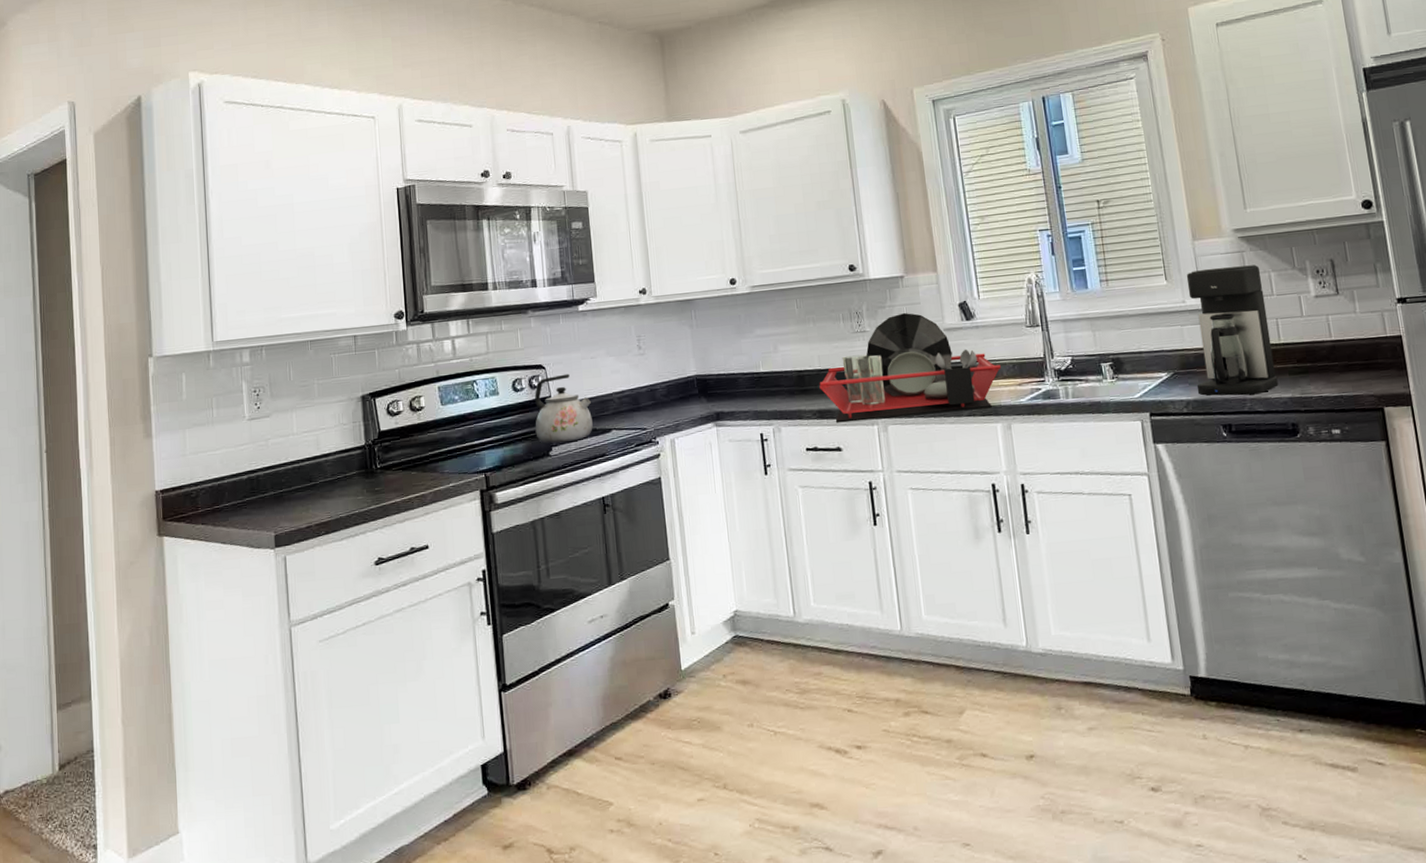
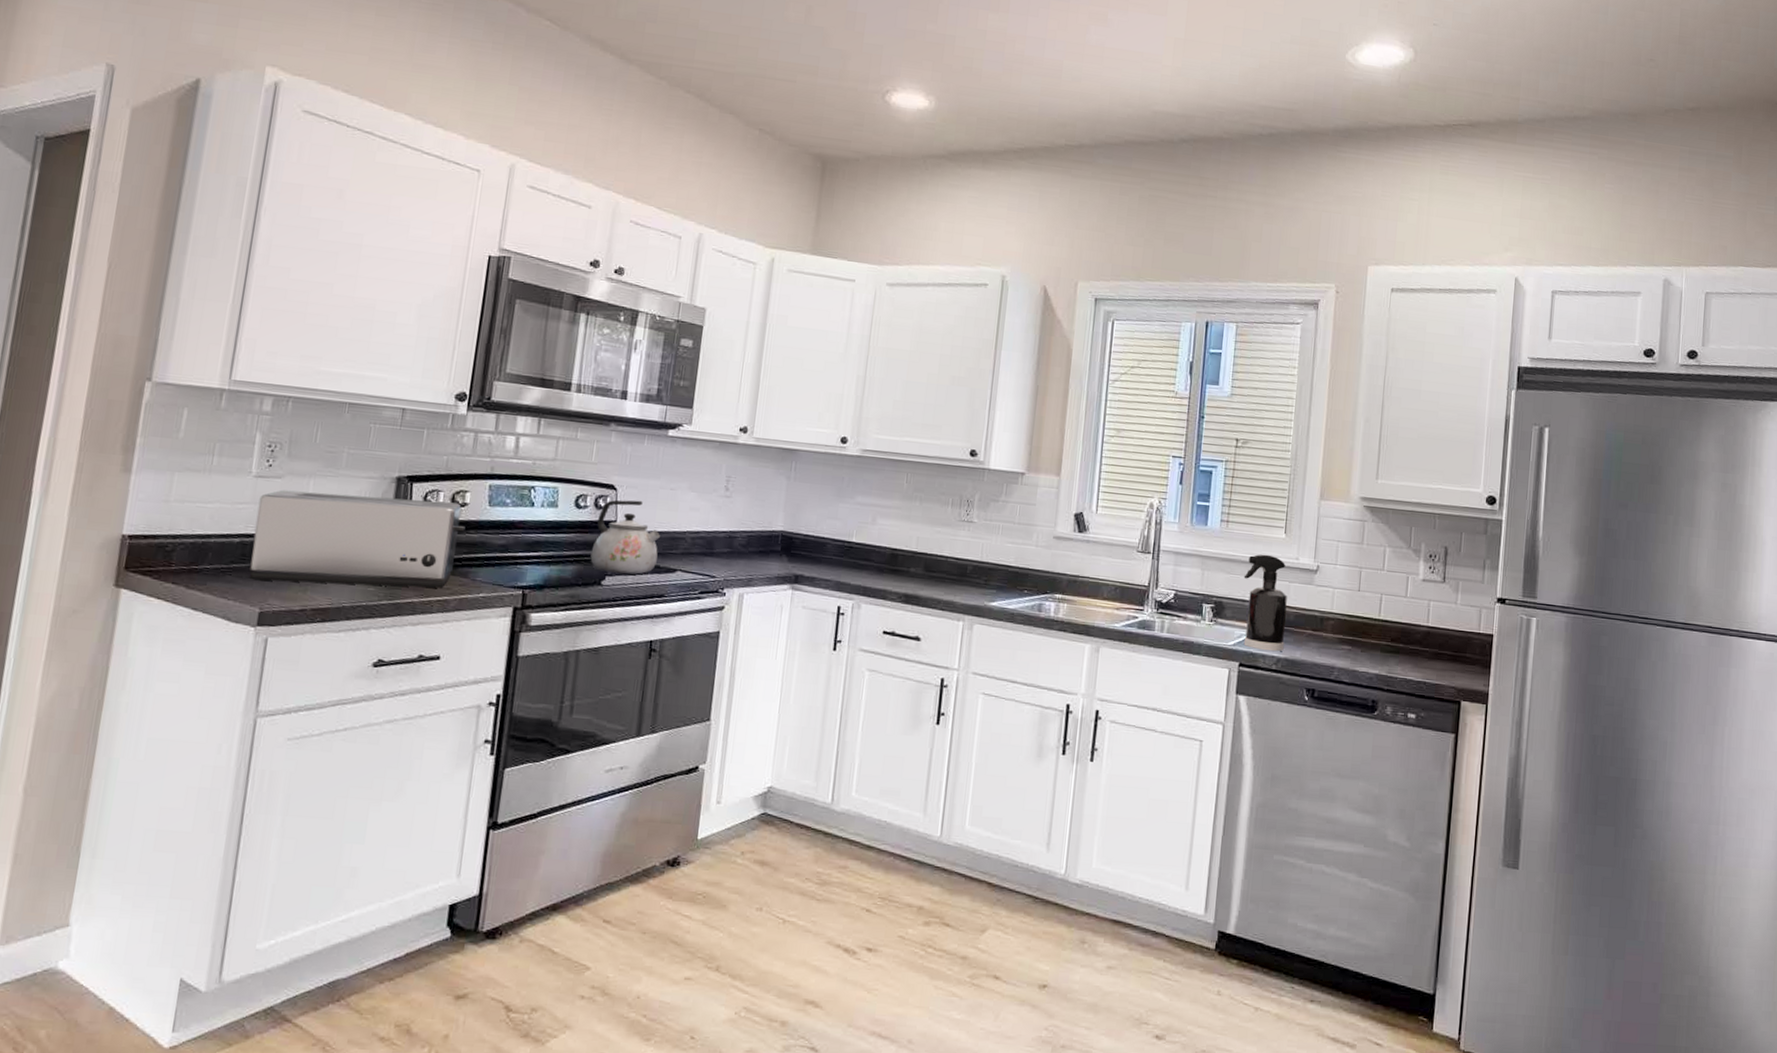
toaster: none [255,408,426,509] -> present [248,490,466,589]
dish rack: present [819,313,1001,423] -> none [911,511,1103,627]
spray bottle: none [1135,303,1191,397] -> present [1243,554,1287,652]
coffee maker: present [1186,265,1279,397] -> none [1290,530,1376,666]

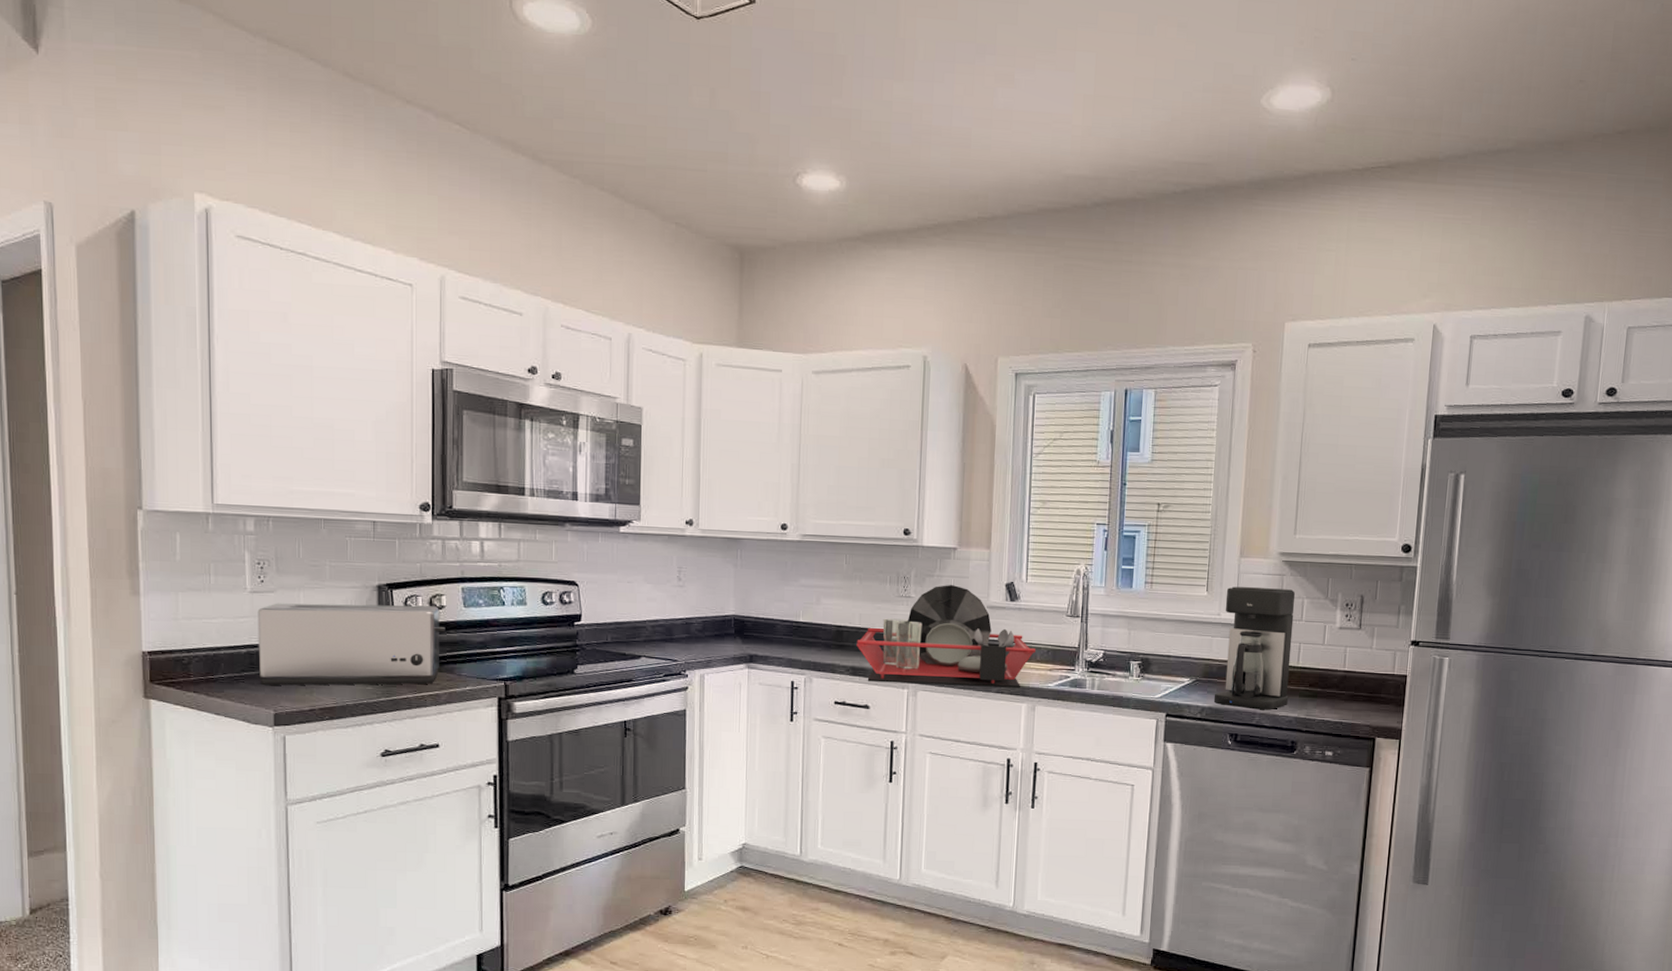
kettle: present [590,500,660,575] -> none [561,594,623,663]
dish rack: none [911,511,1103,627] -> present [856,585,1035,688]
spray bottle: present [1243,554,1287,652] -> none [1168,612,1210,702]
coffee maker: none [1290,530,1376,666] -> present [1213,586,1295,711]

